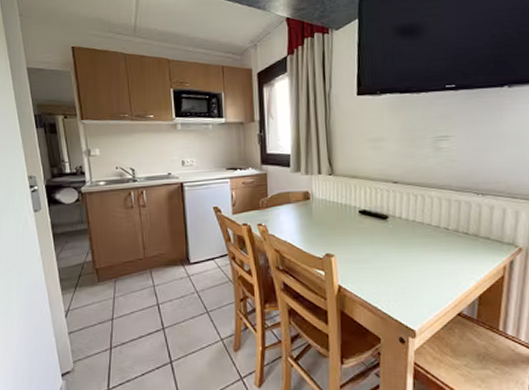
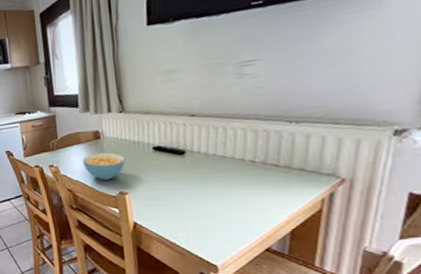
cereal bowl: none [291,213,333,241] -> present [82,152,126,180]

